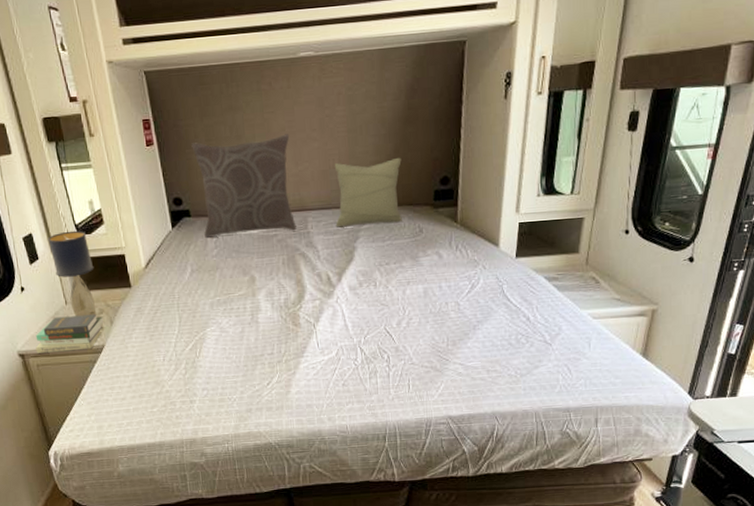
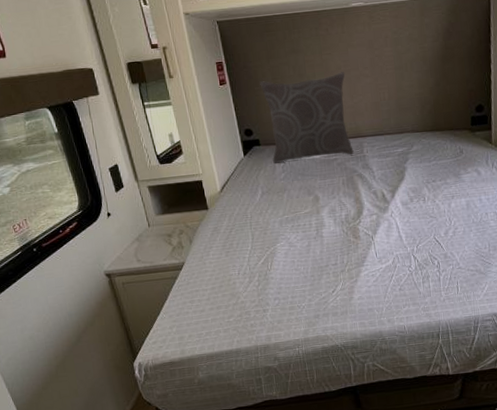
books: present [35,314,104,354] -> none [121,235,184,273]
table lamp: present [47,230,97,317] -> none [131,160,177,238]
pillow: present [334,157,402,228] -> none [384,89,445,151]

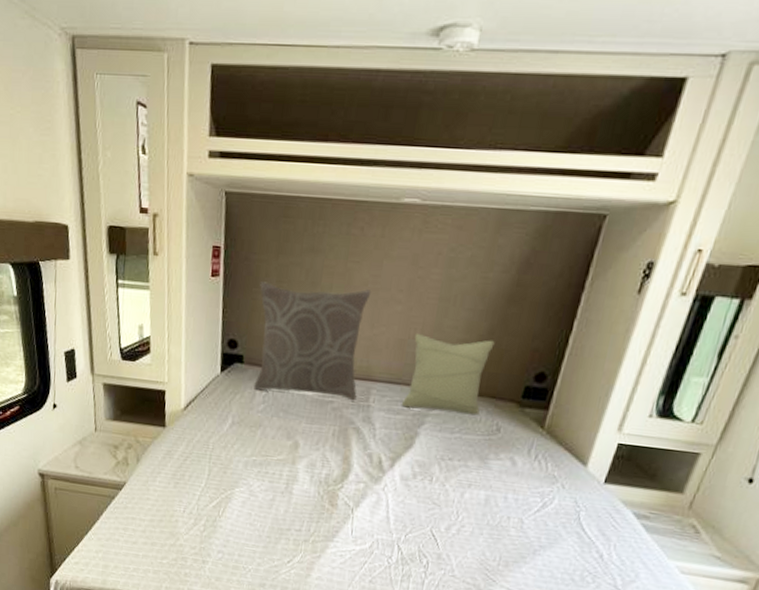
pillow: none [384,89,445,151] -> present [401,334,495,416]

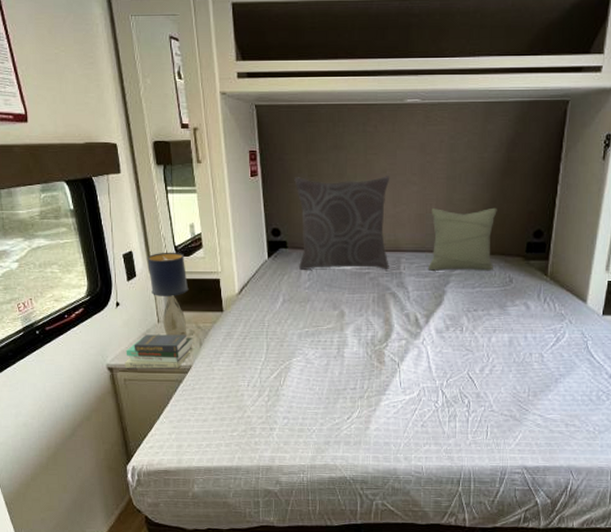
books: none [56,442,131,483] -> present [125,334,193,369]
table lamp: none [89,353,131,449] -> present [146,252,189,336]

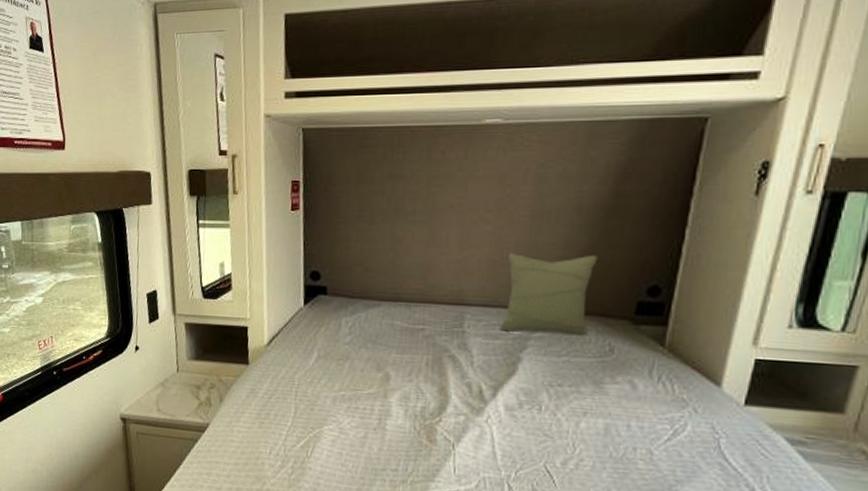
books: present [125,334,193,369] -> none [138,384,213,425]
table lamp: present [146,252,189,336] -> none [170,293,213,389]
pillow: present [294,176,390,270] -> none [339,212,458,328]

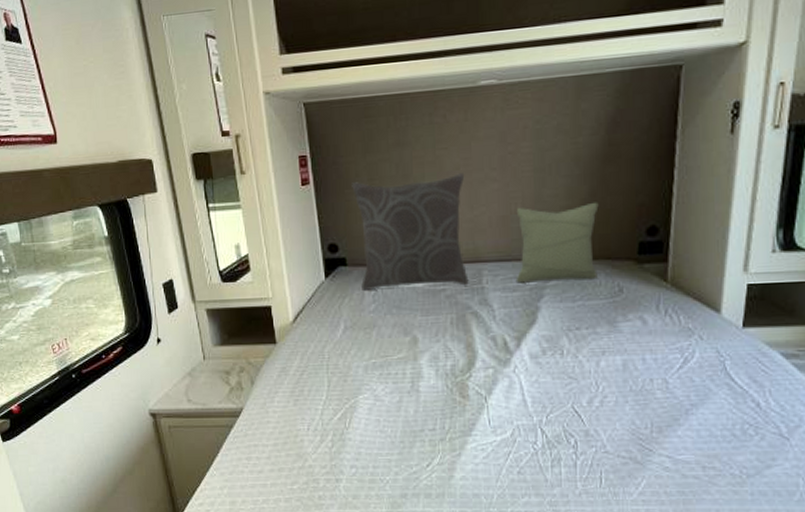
pillow: none [339,212,458,328] -> present [352,173,469,290]

